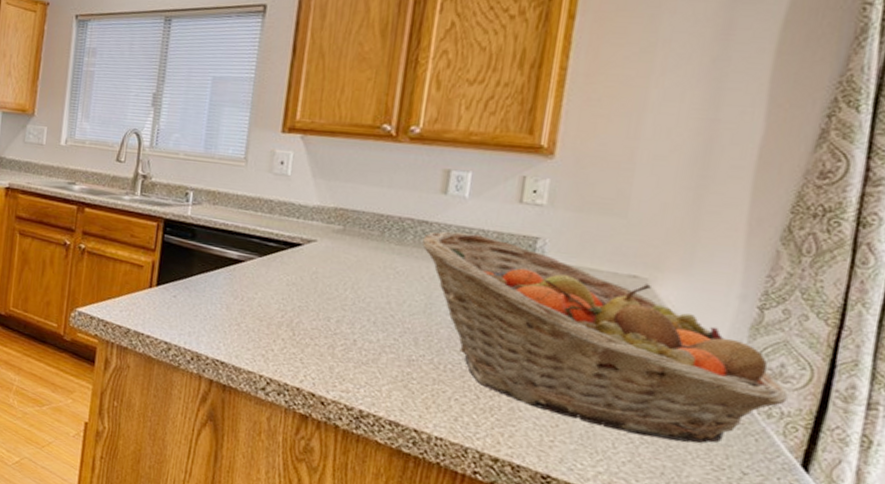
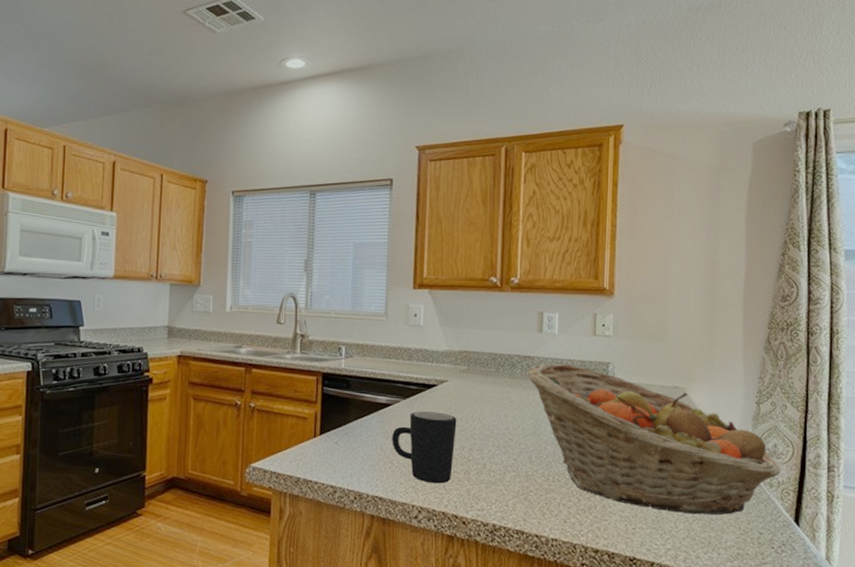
mug: none [240,271,324,356] -> present [392,411,457,484]

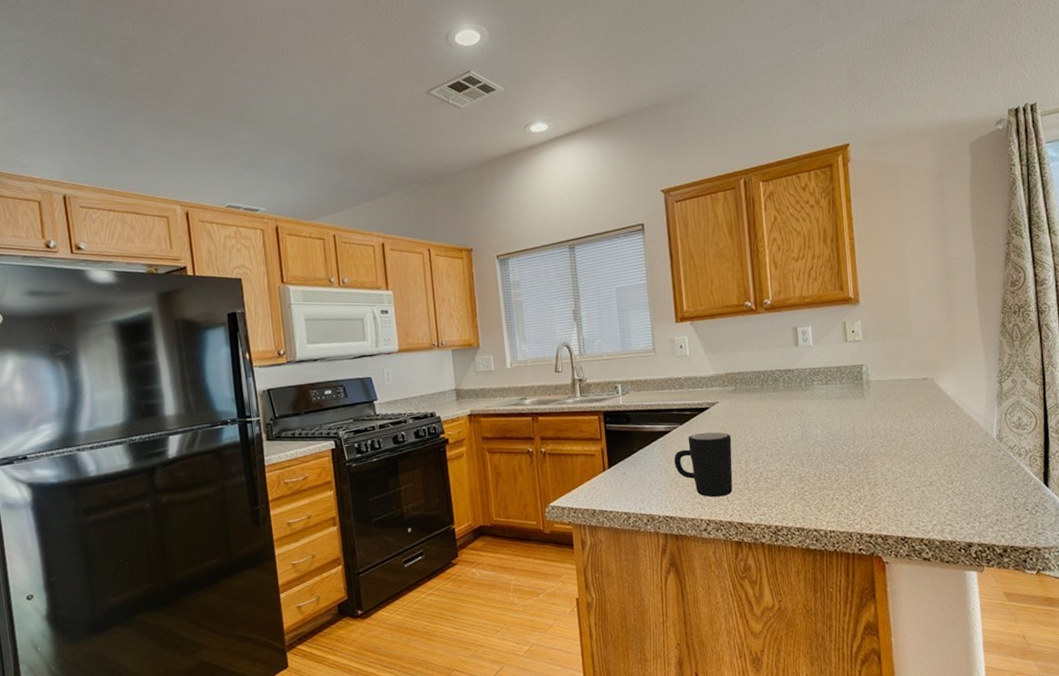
fruit basket: present [527,363,781,515] -> none [789,371,1027,491]

